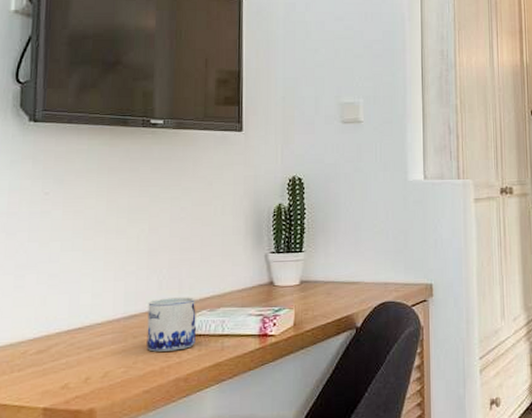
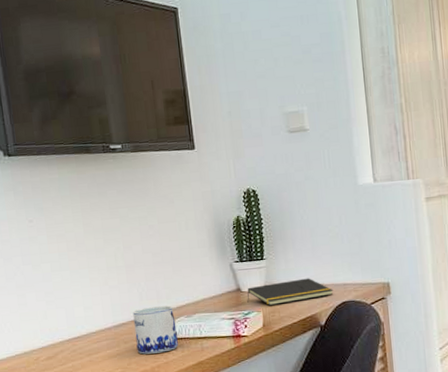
notepad: none [279,274,373,302] -> present [247,278,334,305]

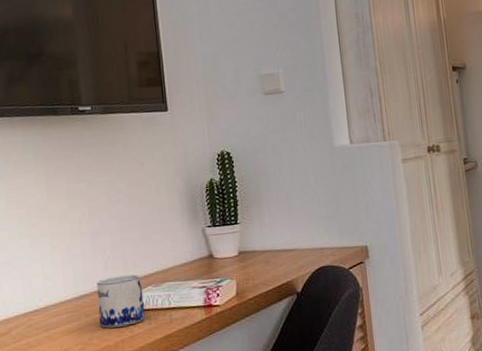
notepad: present [247,278,334,305] -> none [219,242,310,272]

